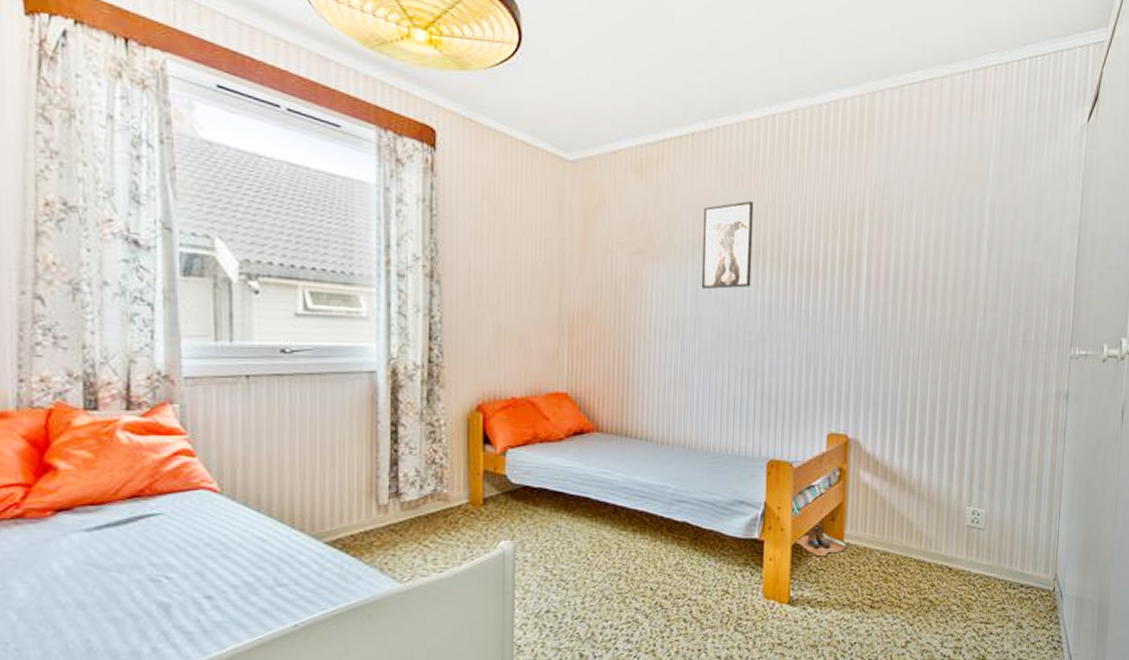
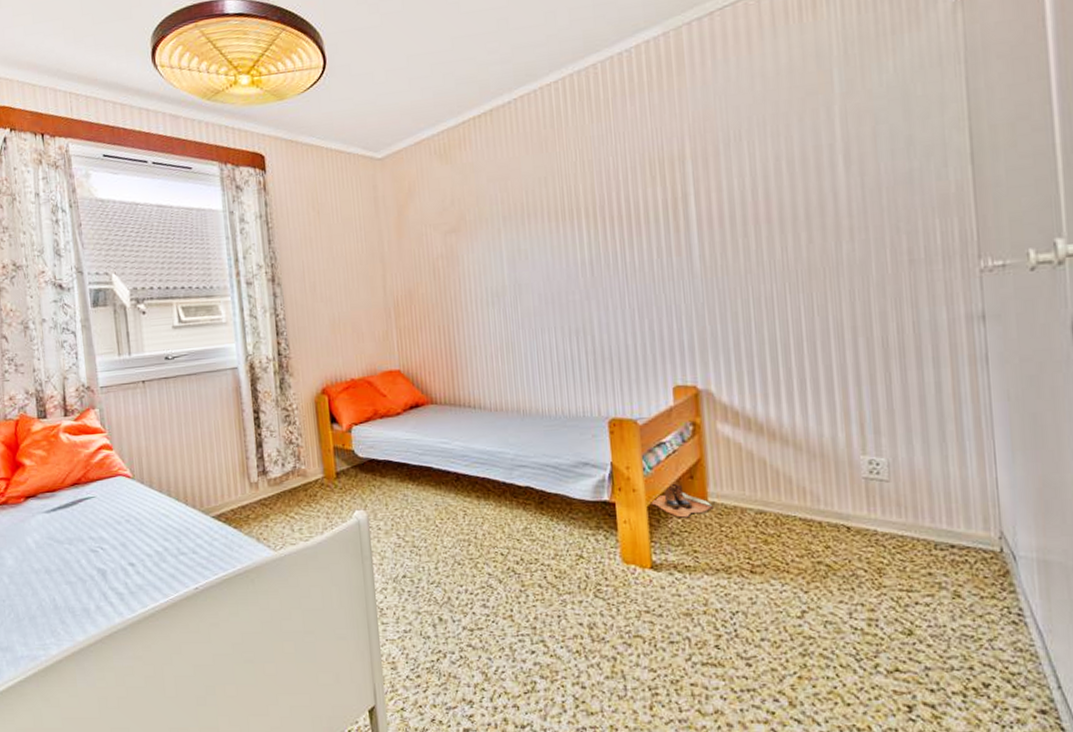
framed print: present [701,200,754,290] -> none [510,162,568,256]

